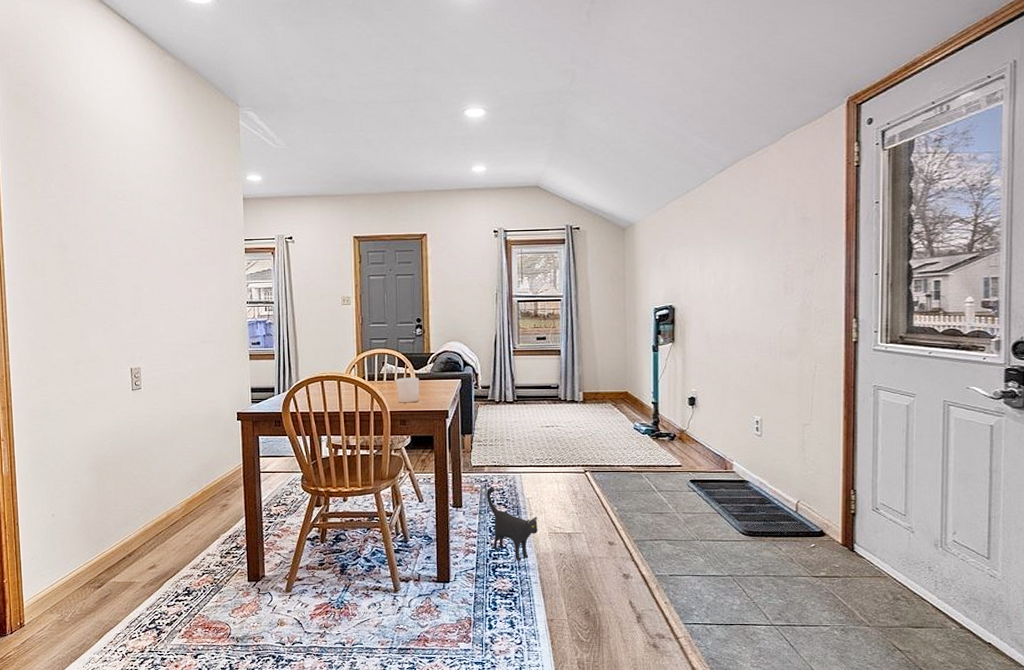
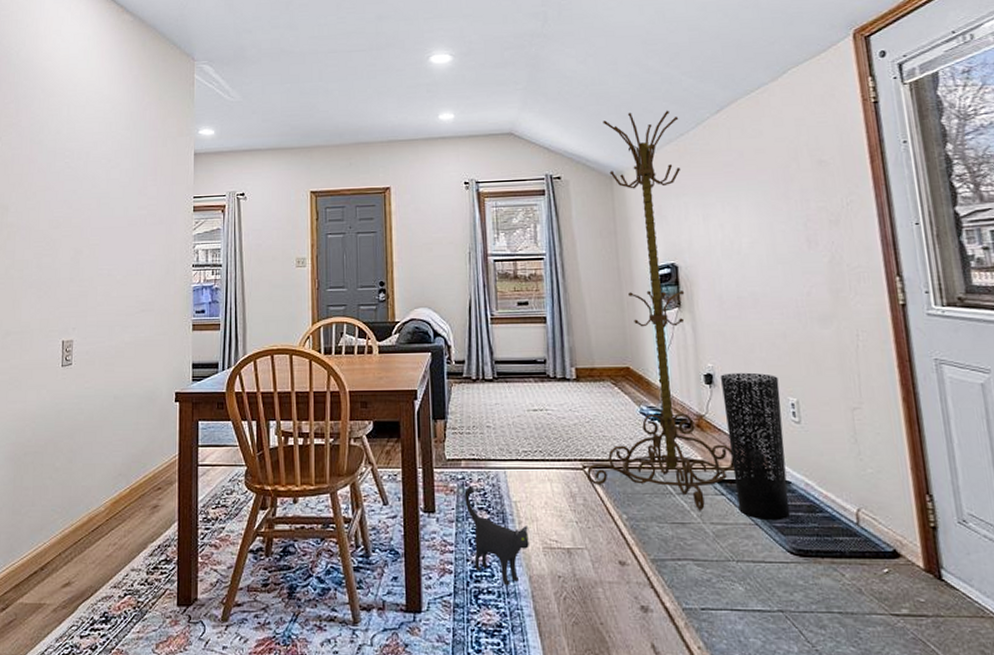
mug: present [396,377,420,403] -> none [356,350,384,381]
coat rack: none [588,168,713,503] -> present [587,110,744,511]
umbrella stand: none [701,396,748,510] -> present [720,372,790,521]

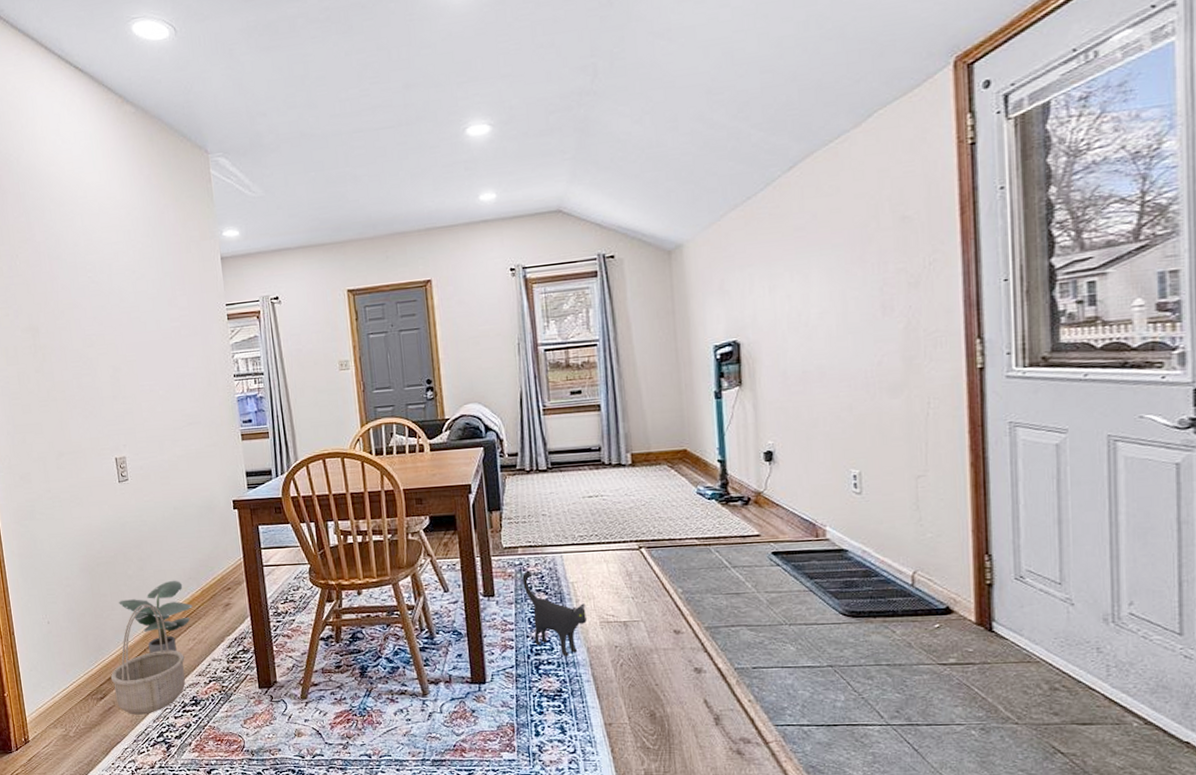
basket: none [17,500,101,632] -> present [110,603,186,715]
potted plant: none [40,475,118,558] -> present [119,580,192,653]
coat rack: present [587,110,744,511] -> none [643,170,800,581]
umbrella stand: present [720,372,790,521] -> none [780,447,845,587]

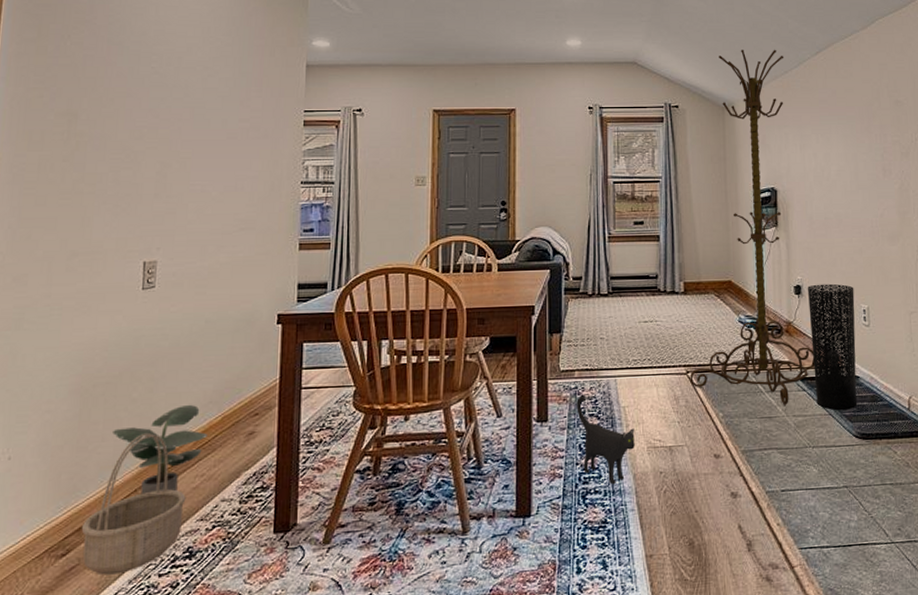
coat rack: none [643,170,800,581] -> present [690,49,822,405]
umbrella stand: none [780,447,845,587] -> present [807,283,857,411]

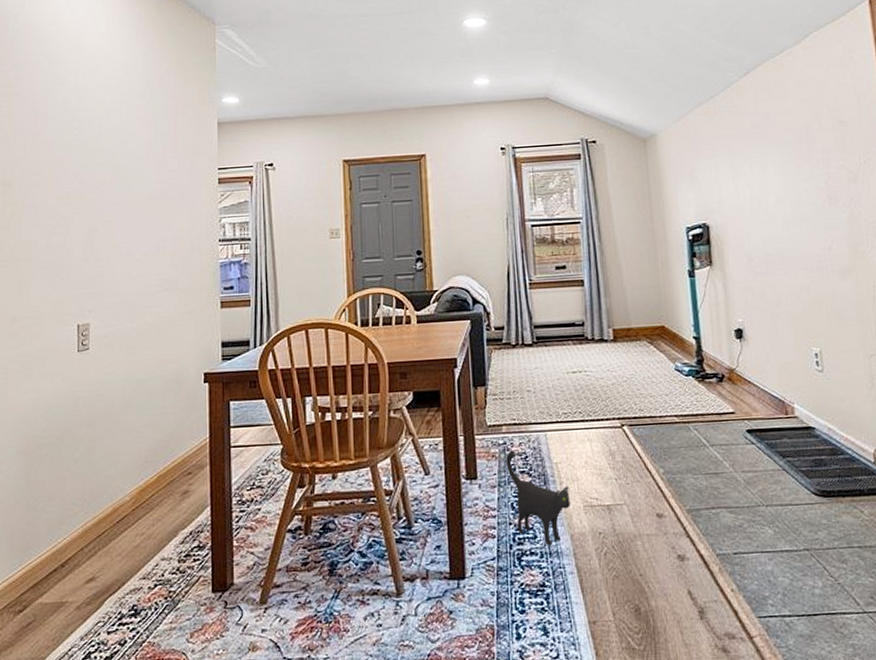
basket: present [81,432,186,575] -> none [35,492,128,632]
potted plant: present [113,404,208,494] -> none [58,464,145,553]
coat rack: present [690,49,822,405] -> none [625,73,772,460]
umbrella stand: present [807,283,857,411] -> none [749,326,814,466]

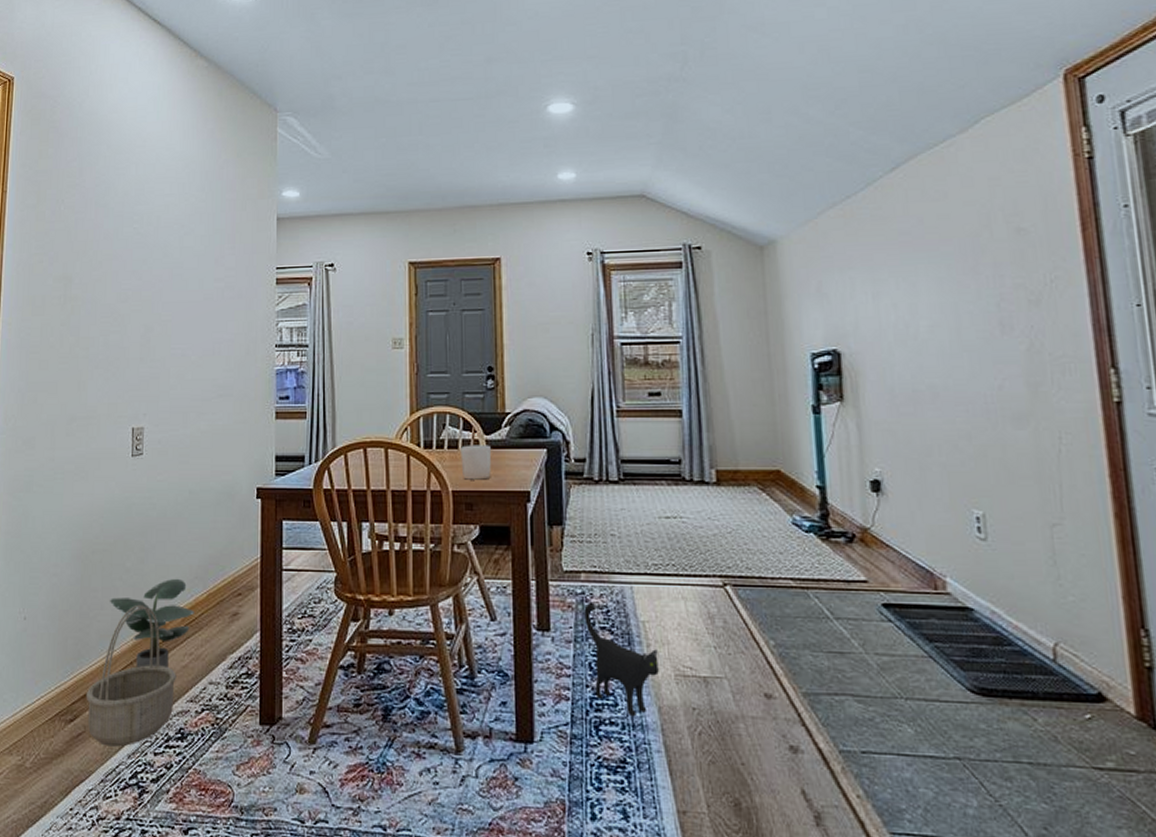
basket: none [35,492,128,632] -> present [86,604,177,747]
potted plant: none [58,464,145,553] -> present [110,578,194,669]
mug: none [394,319,422,352] -> present [461,445,492,480]

